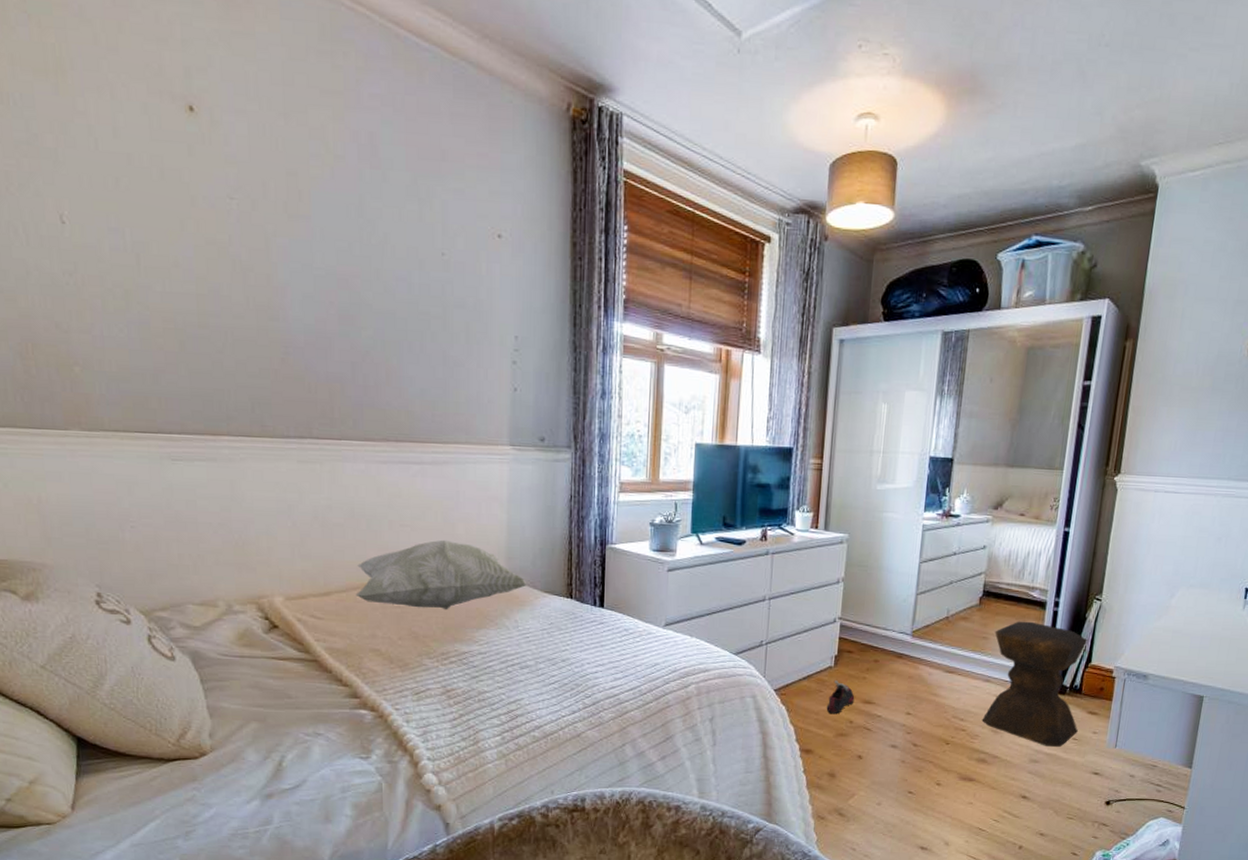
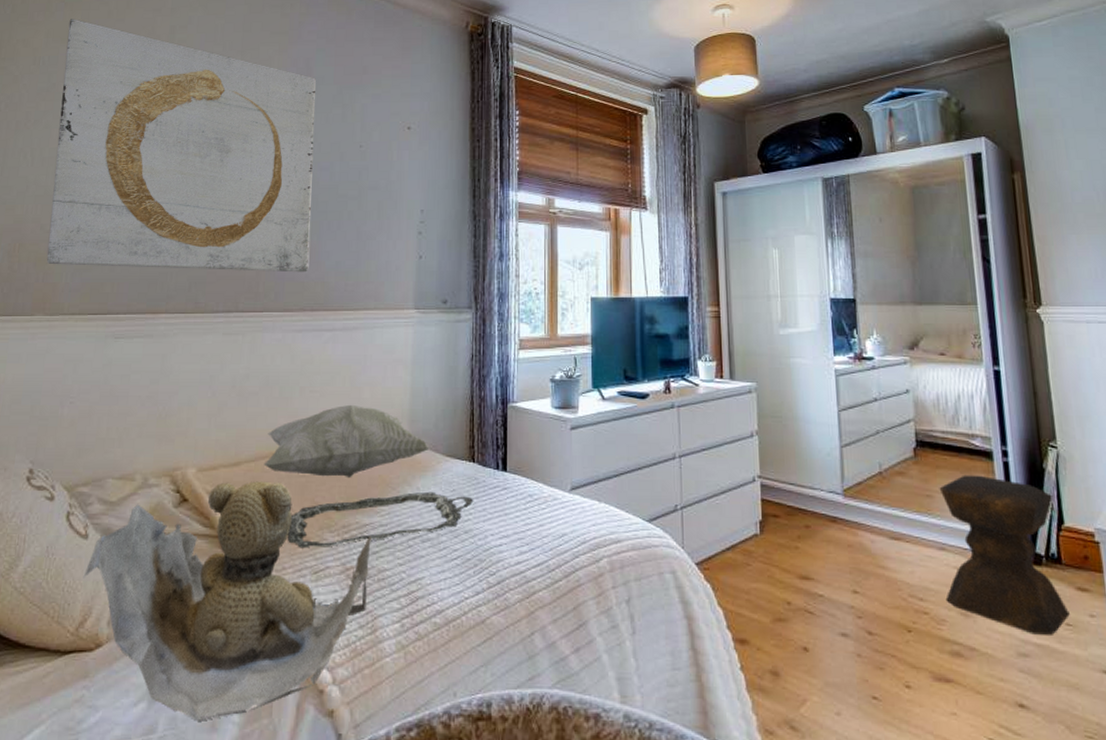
wall art: none [39,40,390,399] -> present [46,19,316,273]
teddy bear: none [176,610,471,815] -> present [83,481,371,721]
serving tray: none [385,624,570,673] -> present [287,491,473,549]
shoe: present [826,680,855,714] -> none [757,551,789,594]

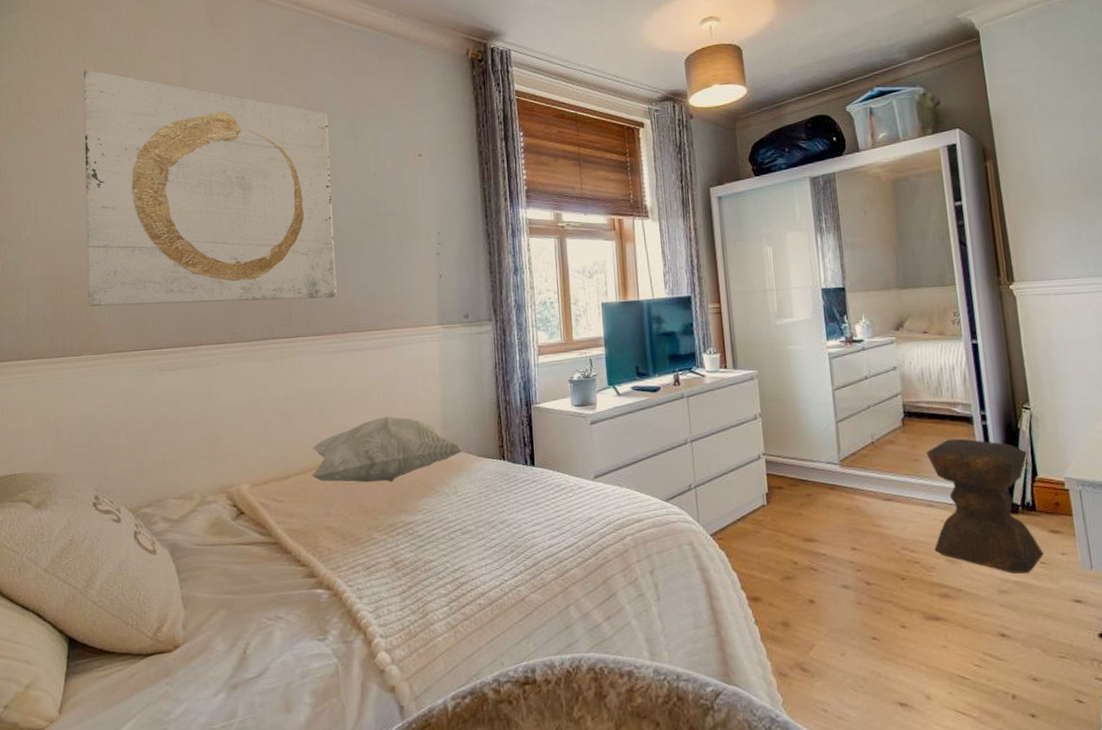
teddy bear: present [83,481,371,721] -> none [155,491,417,705]
serving tray: present [287,491,473,549] -> none [338,489,506,548]

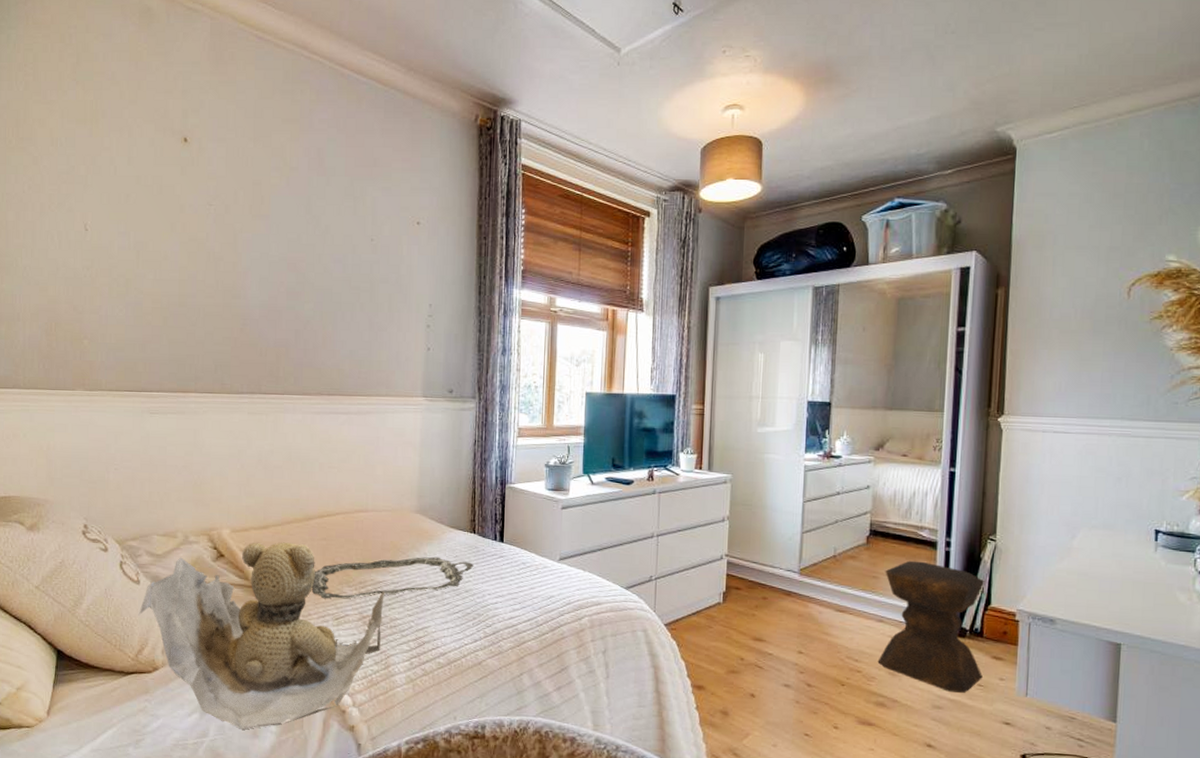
wall art: present [83,69,337,307] -> none [81,99,328,360]
teddy bear: none [155,491,417,705] -> present [138,542,384,730]
decorative pillow: present [311,416,463,483] -> none [289,480,436,542]
serving tray: none [338,489,506,548] -> present [311,556,473,599]

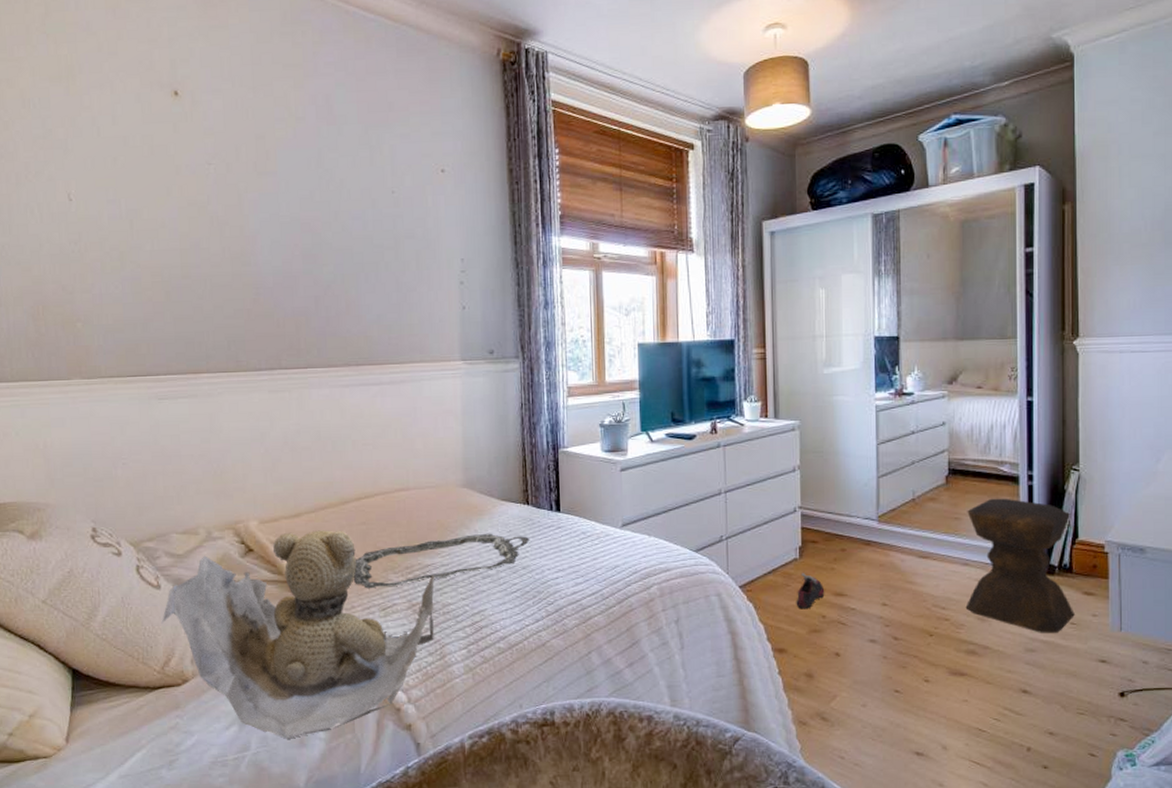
shoe: none [717,617,745,651] -> present [796,573,825,609]

